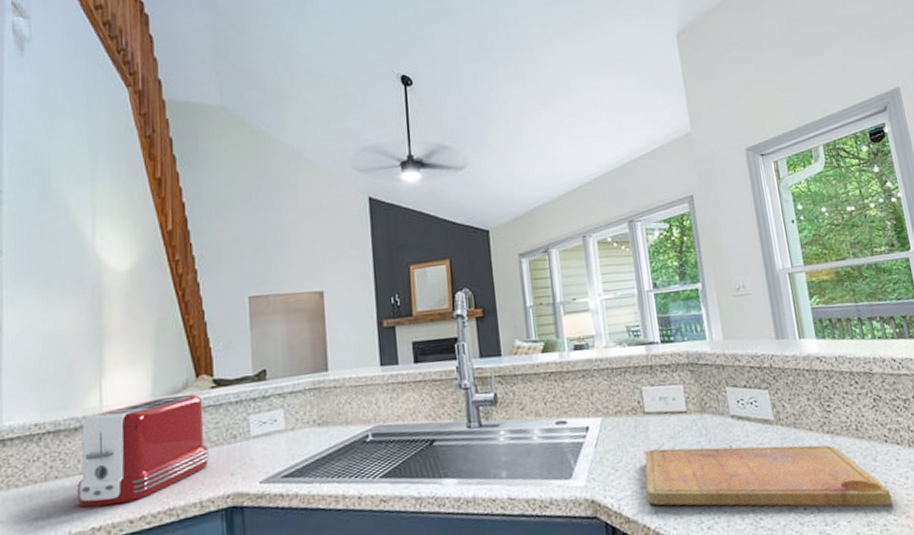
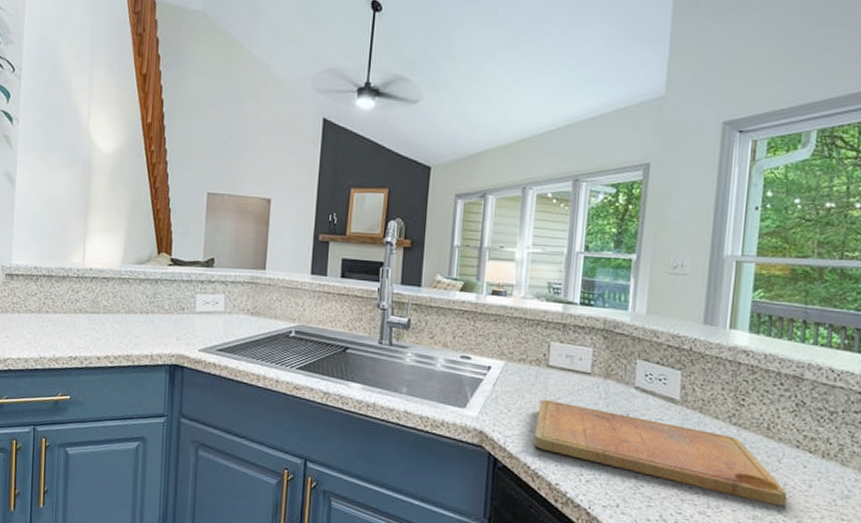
toaster: present [76,394,209,508] -> none [60,265,162,343]

